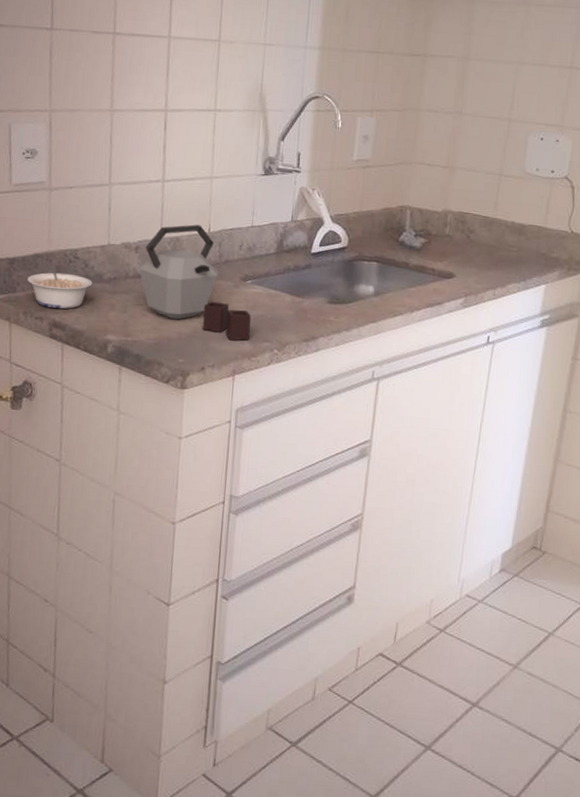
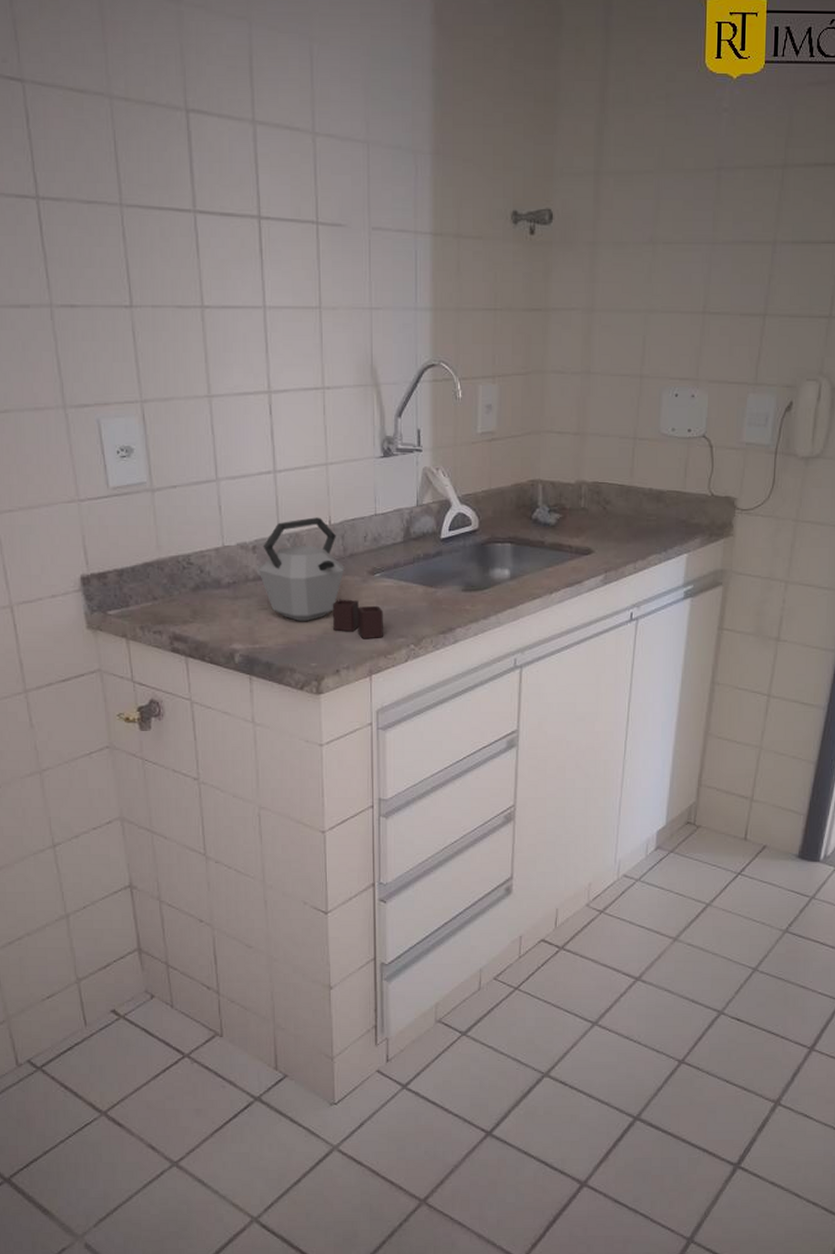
legume: present [27,265,93,309] -> none [140,574,211,620]

